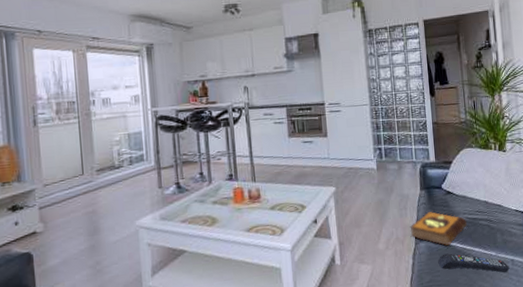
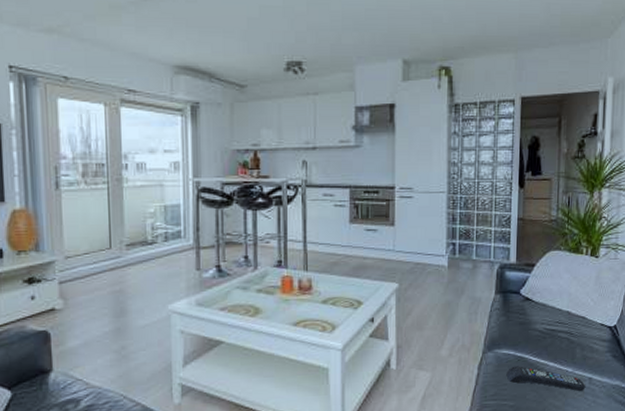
hardback book: present [410,211,468,246] -> none [478,318,545,357]

